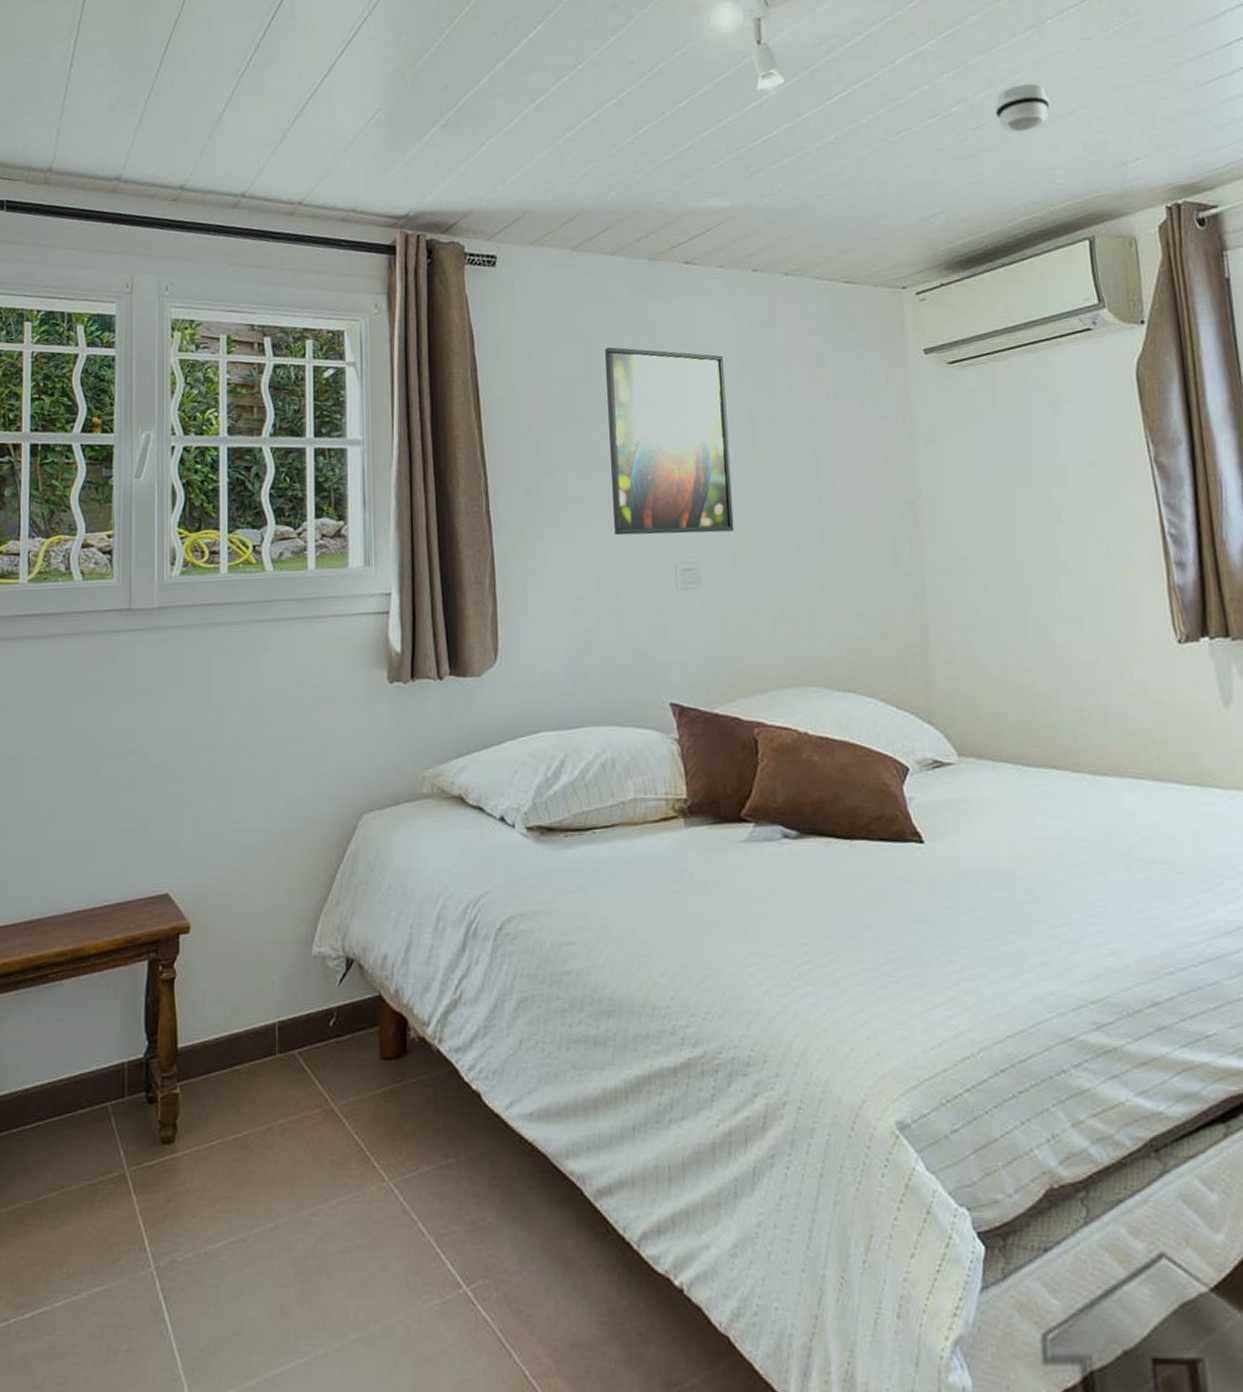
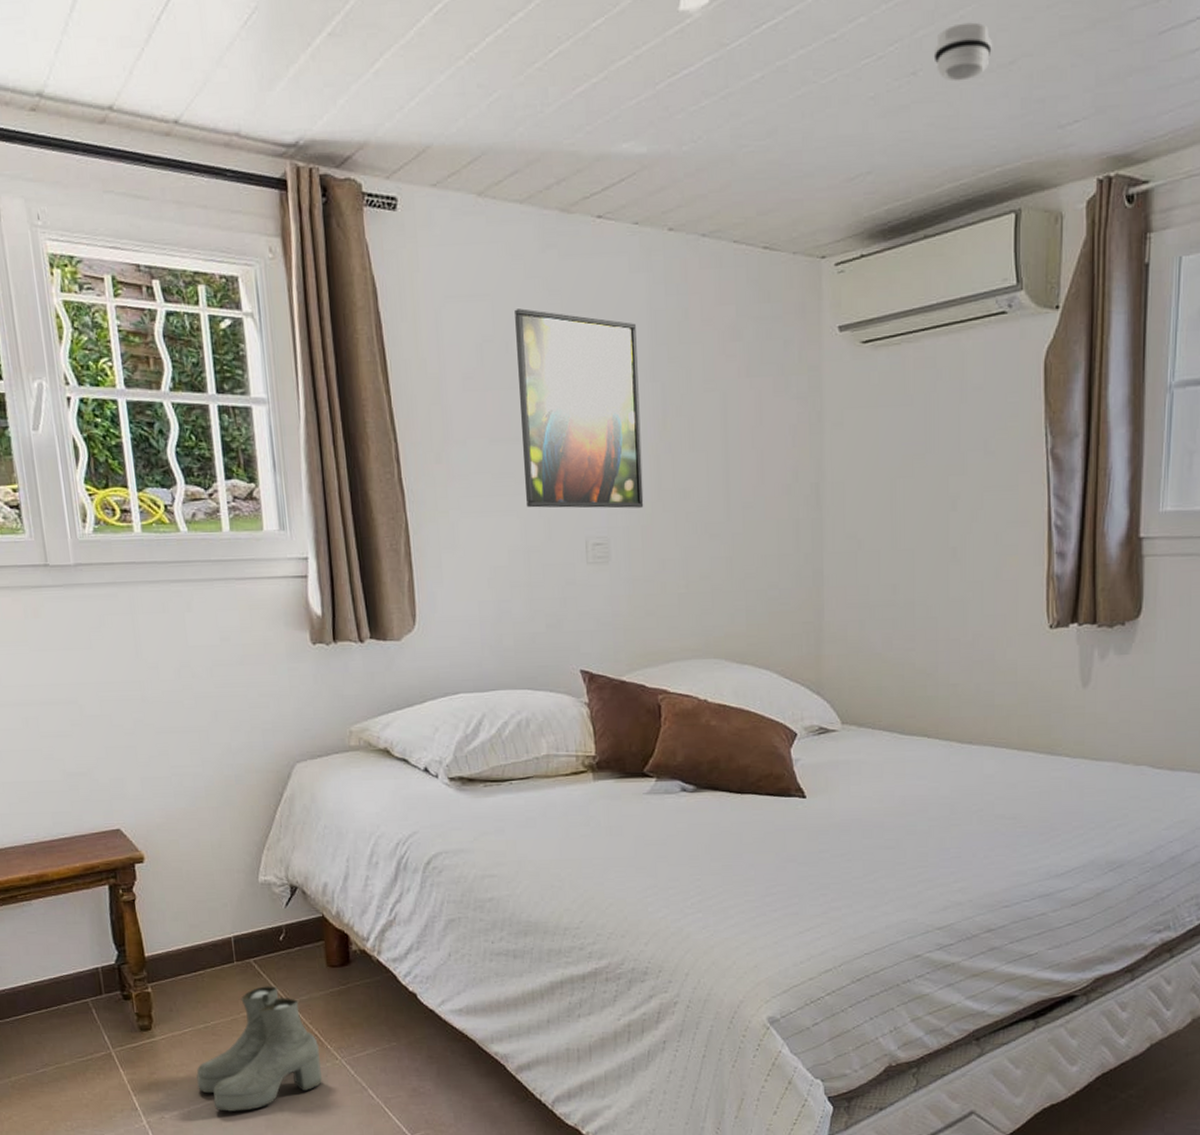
boots: none [219,1084,366,1255] -> present [196,986,323,1113]

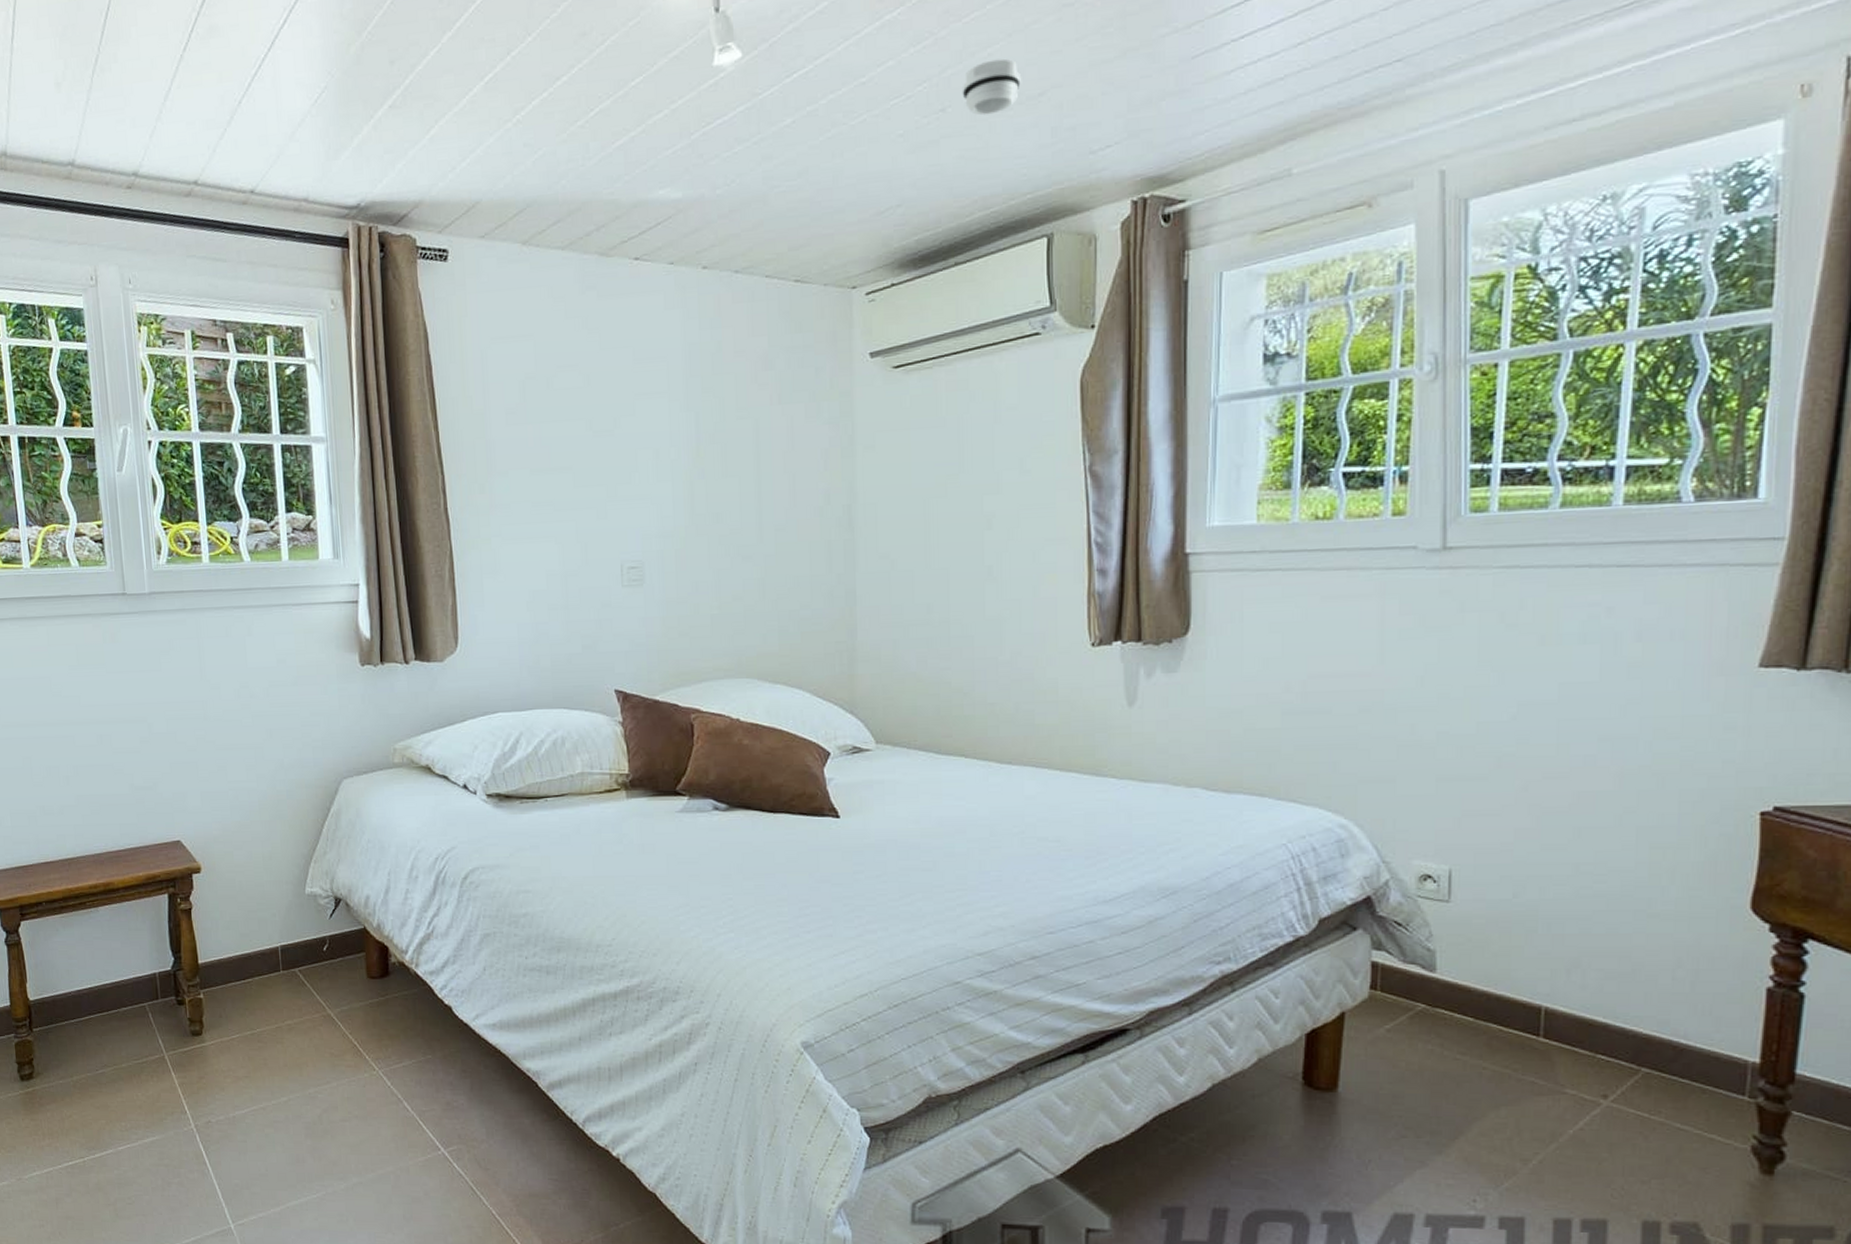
boots: present [196,986,323,1113] -> none [242,995,361,1120]
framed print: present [515,308,644,509] -> none [556,347,678,534]

